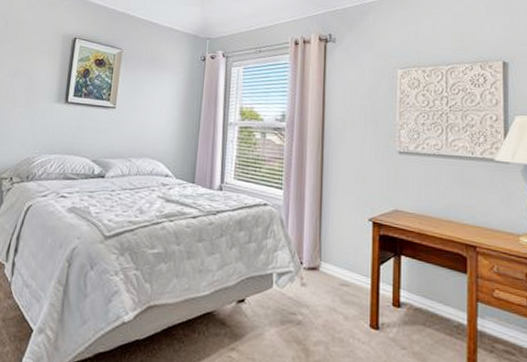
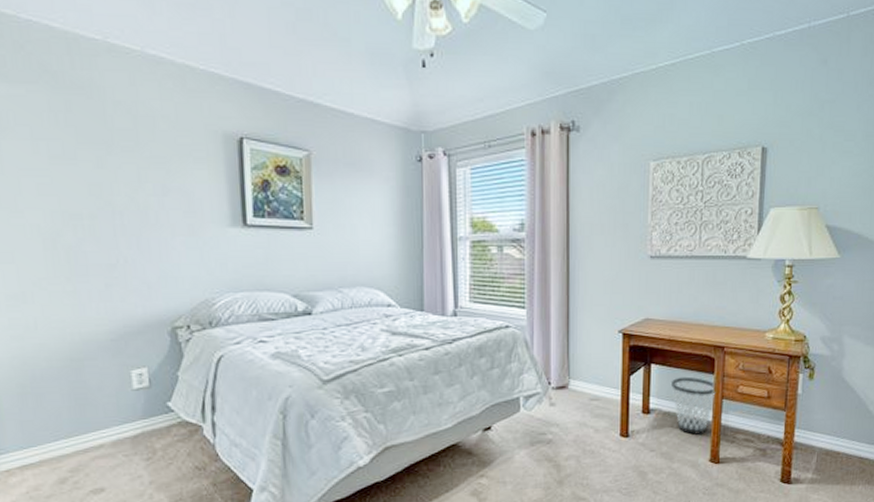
wastebasket: none [423,272,470,338] -> present [671,376,716,435]

